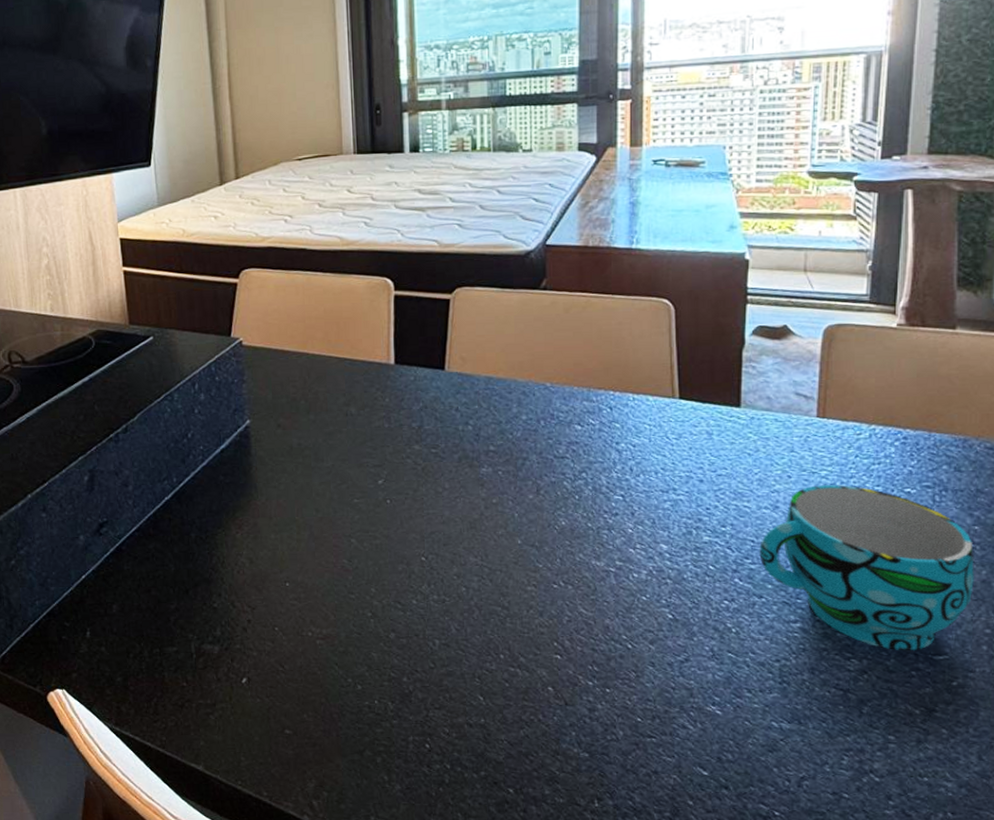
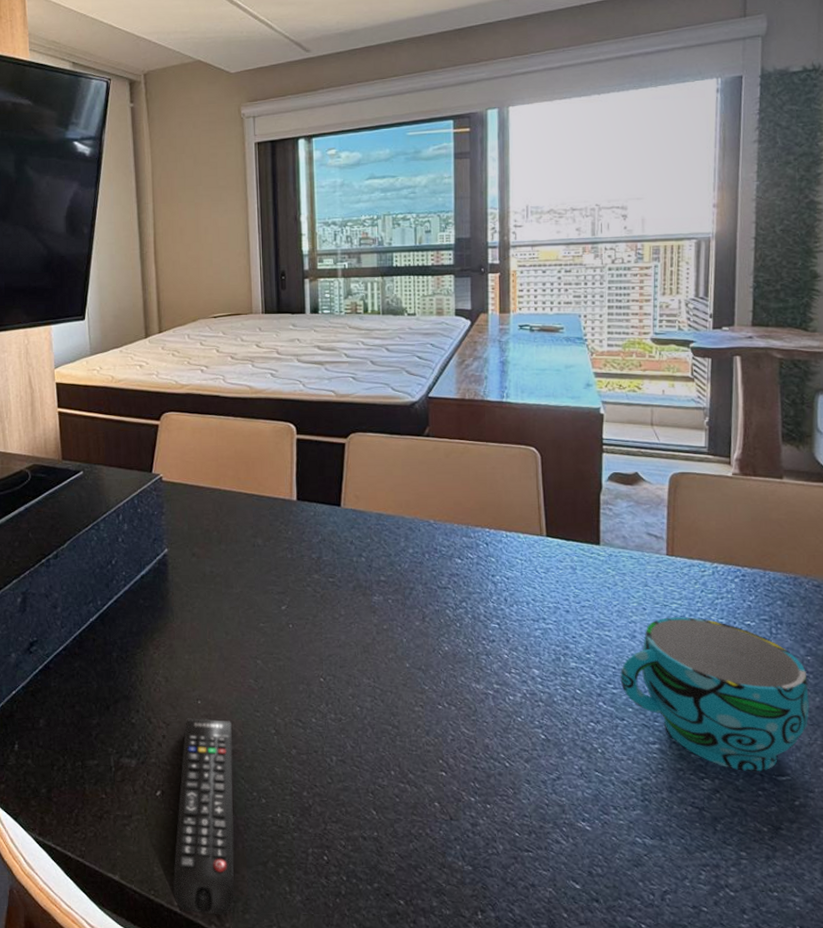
remote control: none [262,602,329,805] -> present [173,718,235,915]

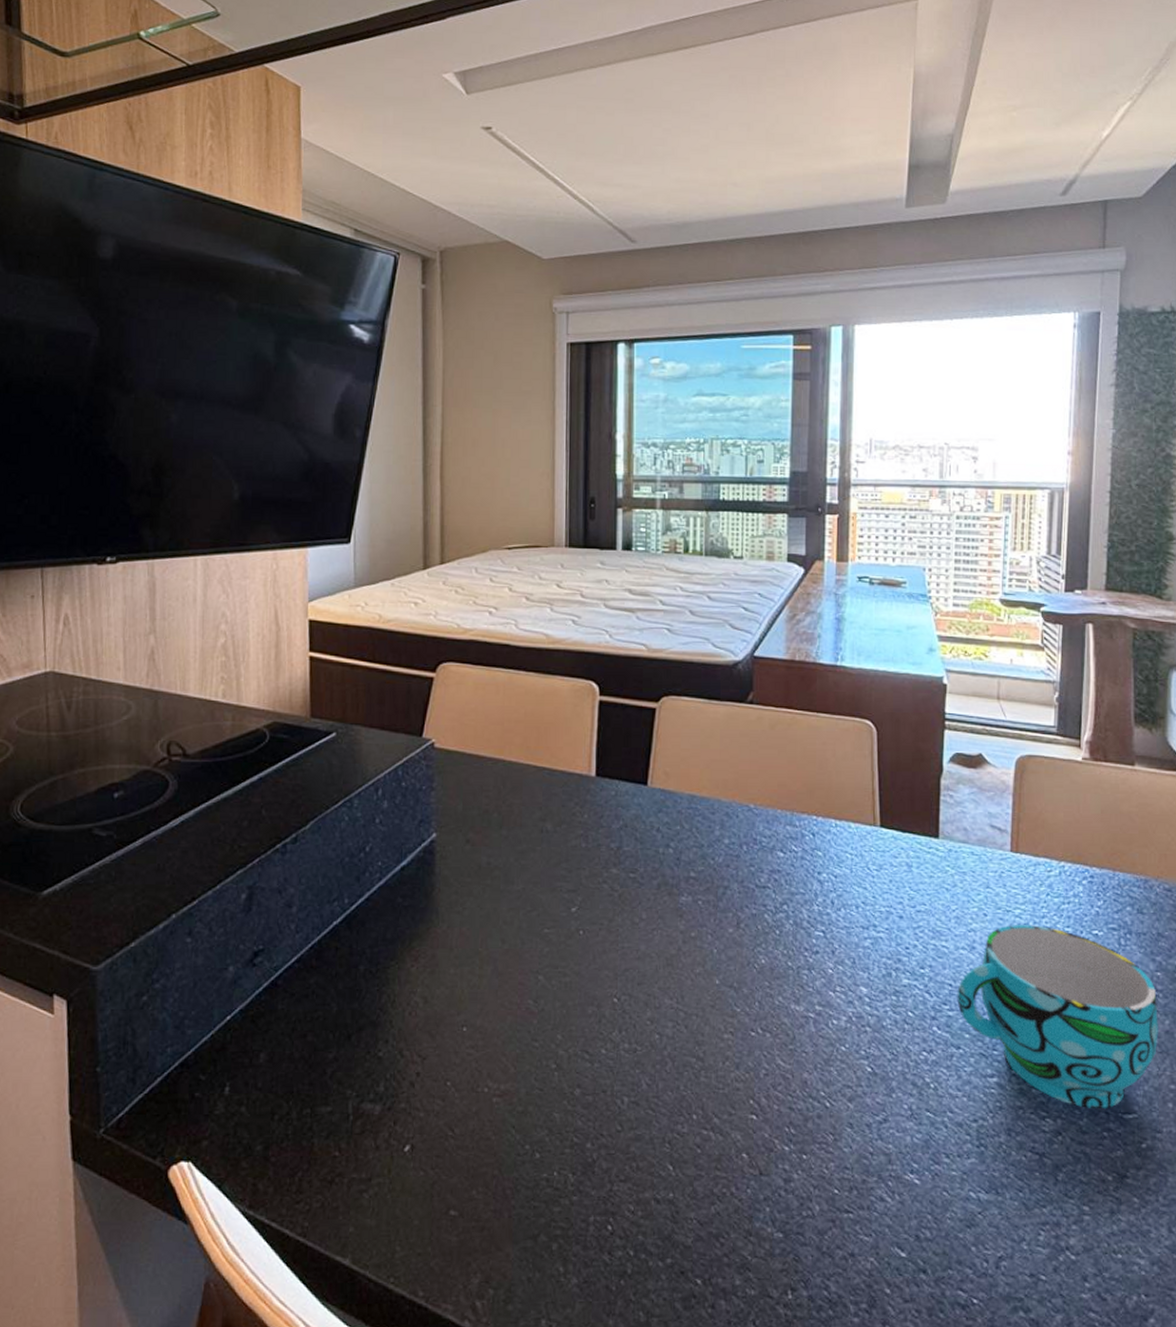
remote control: present [173,718,235,915] -> none [419,1050,504,1307]

